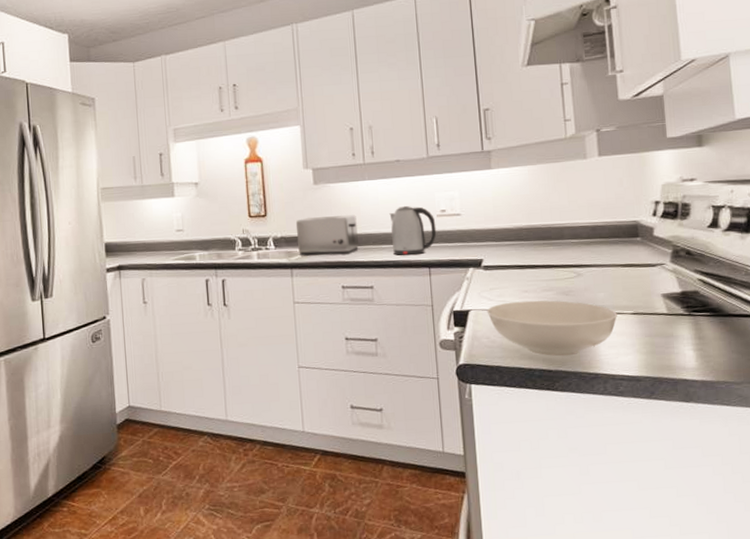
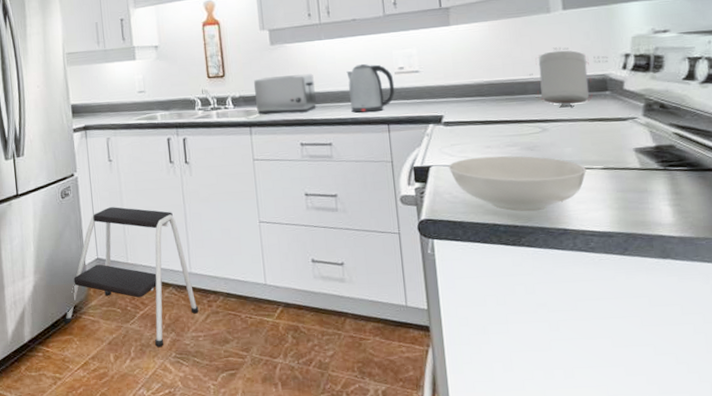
step stool: none [90,351,234,499] -> present [63,207,199,347]
canister: none [566,193,642,253] -> present [529,47,612,107]

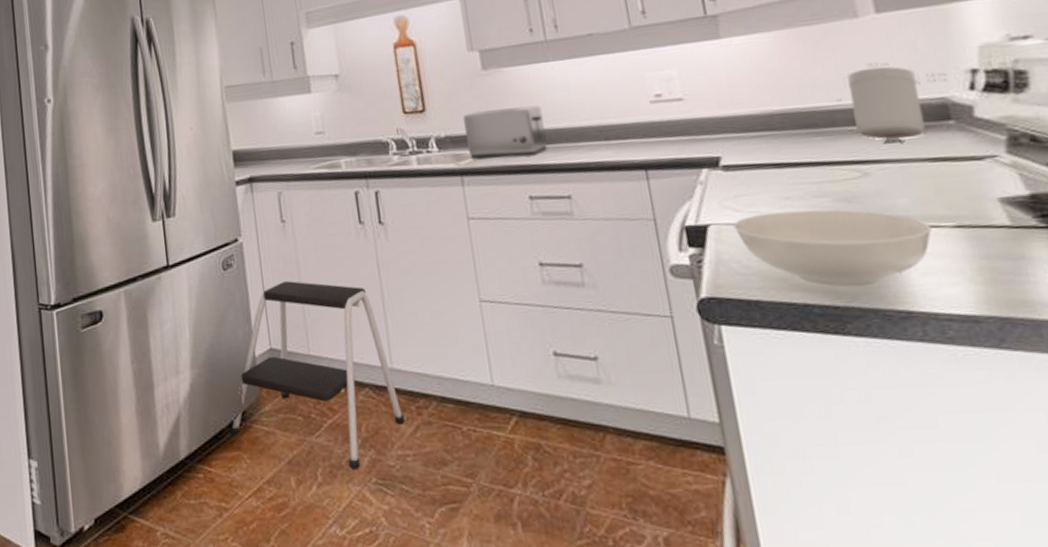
kettle: present [346,63,395,113] -> none [585,90,652,155]

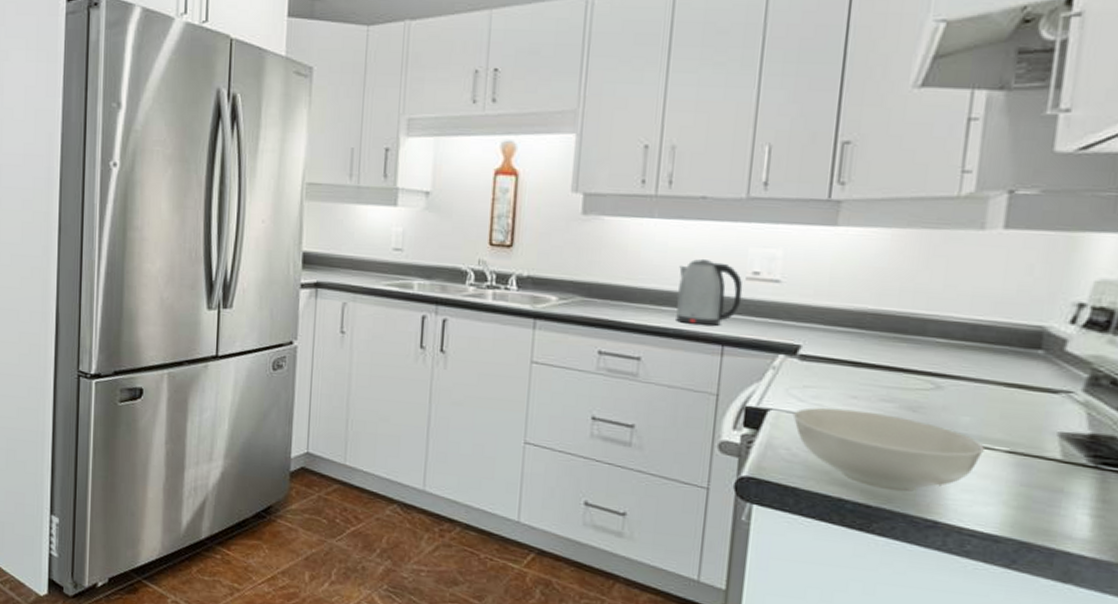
step stool: present [228,281,405,469] -> none [252,391,427,574]
toaster: present [462,105,548,160] -> none [548,255,633,313]
kettle: none [585,90,652,155] -> present [676,258,743,326]
canister: present [836,62,958,143] -> none [934,278,1053,363]

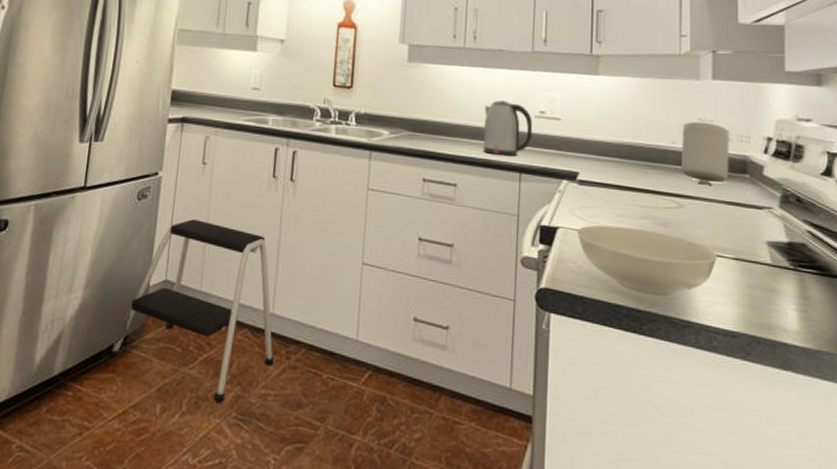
step stool: none [252,391,427,574] -> present [107,219,274,402]
canister: none [934,278,1053,363] -> present [672,118,751,185]

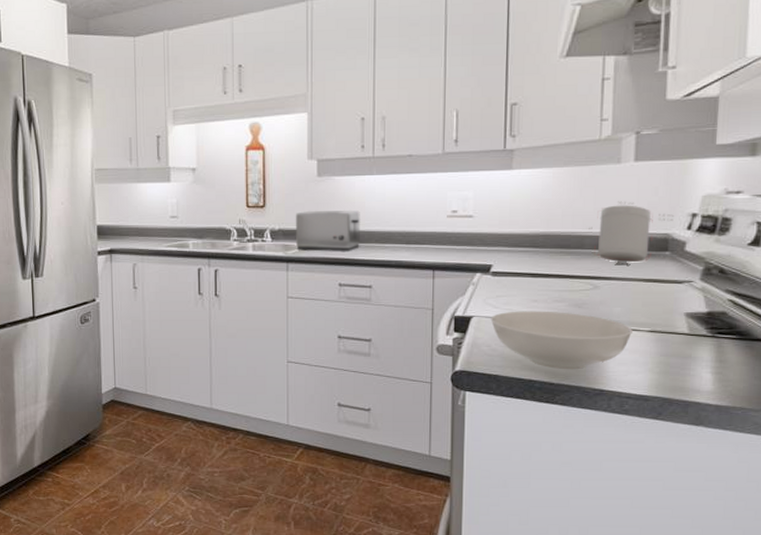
step stool: present [107,219,274,402] -> none [75,336,217,480]
toaster: none [381,96,449,145] -> present [295,210,360,253]
kettle: present [483,100,533,156] -> none [396,203,445,257]

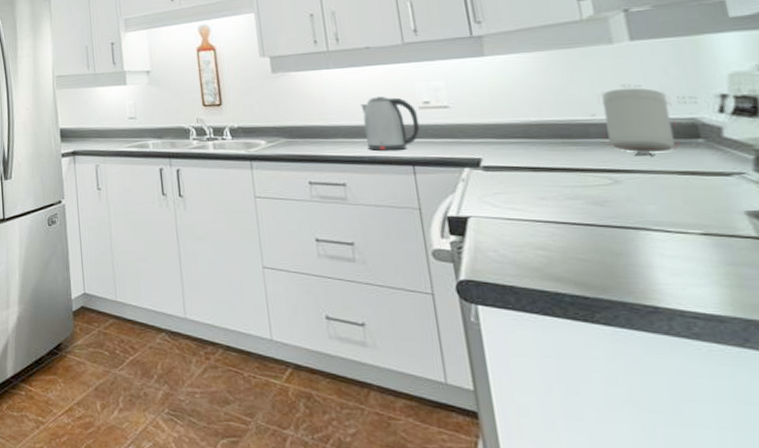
toaster: present [295,210,360,253] -> none [253,105,327,149]
kettle: none [396,203,445,257] -> present [360,96,420,151]
bowl: present [490,311,632,370] -> none [491,210,679,281]

